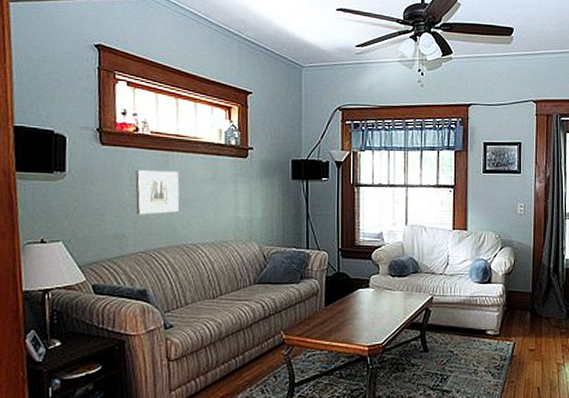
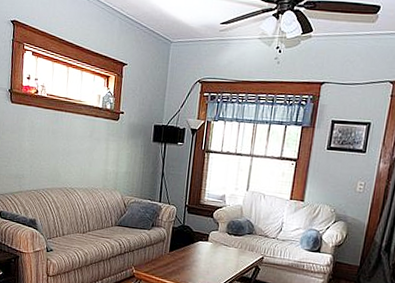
wall art: present [135,169,180,215] -> none [32,124,65,162]

